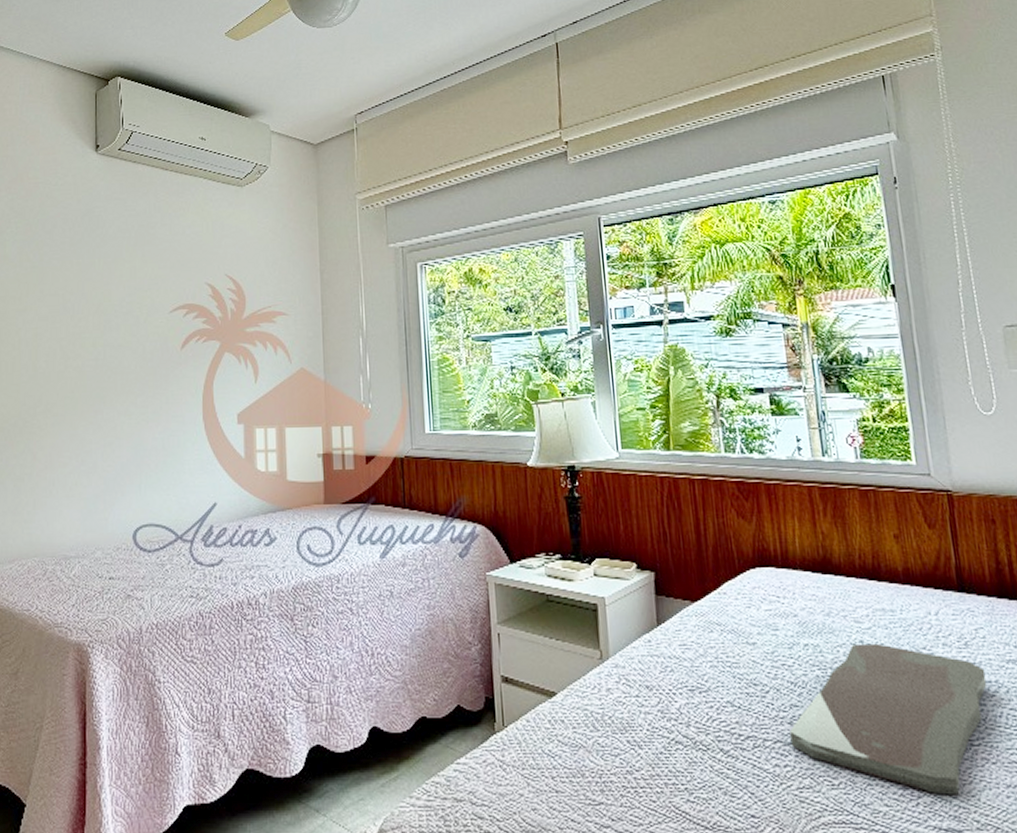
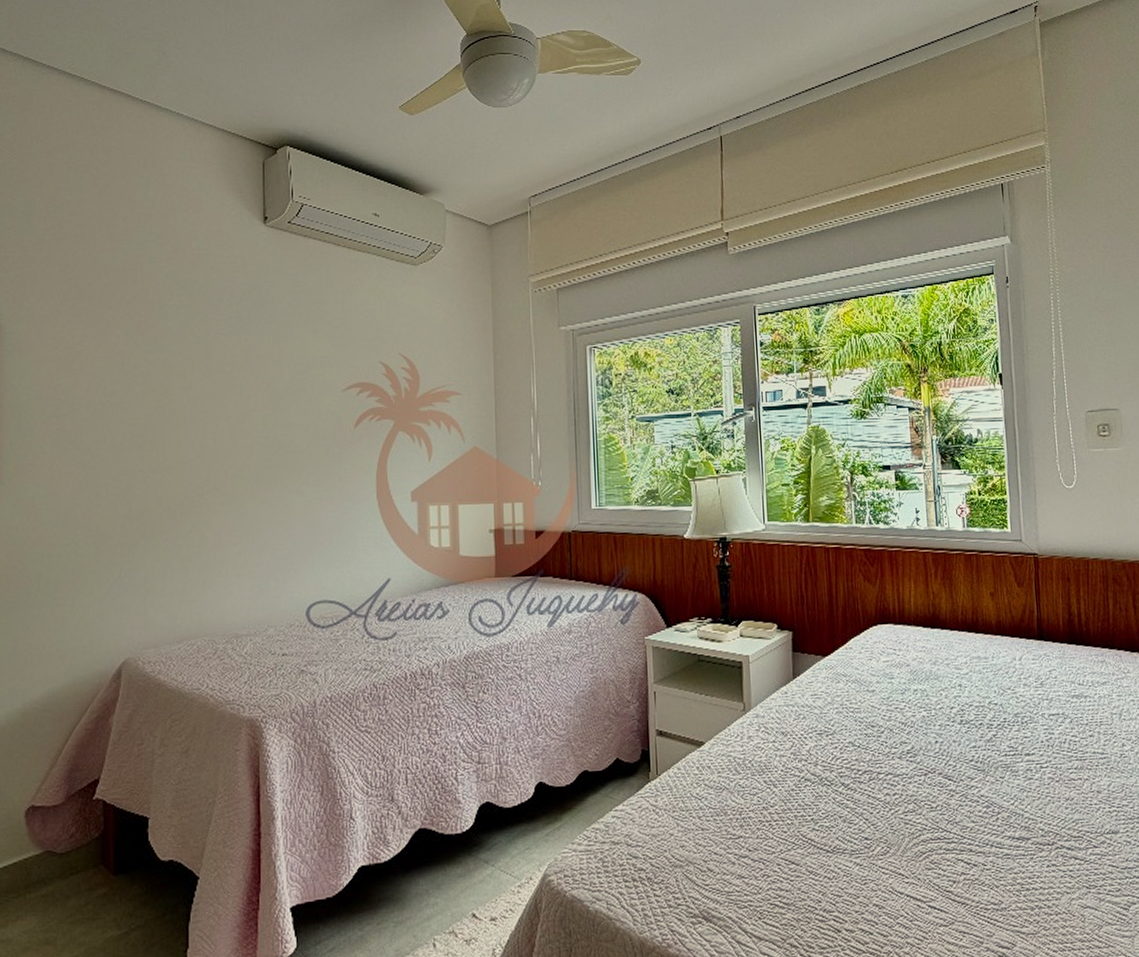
serving tray: present [789,643,988,795] -> none [899,686,1056,810]

